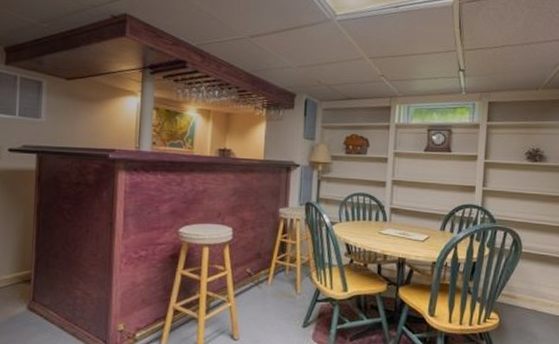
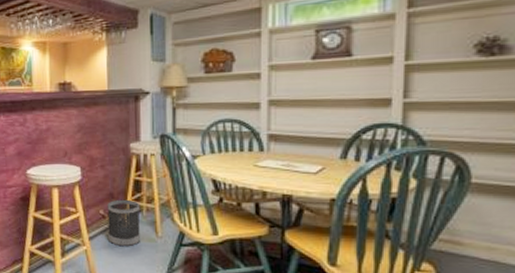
wastebasket: none [253,259,284,303] -> present [107,199,140,247]

